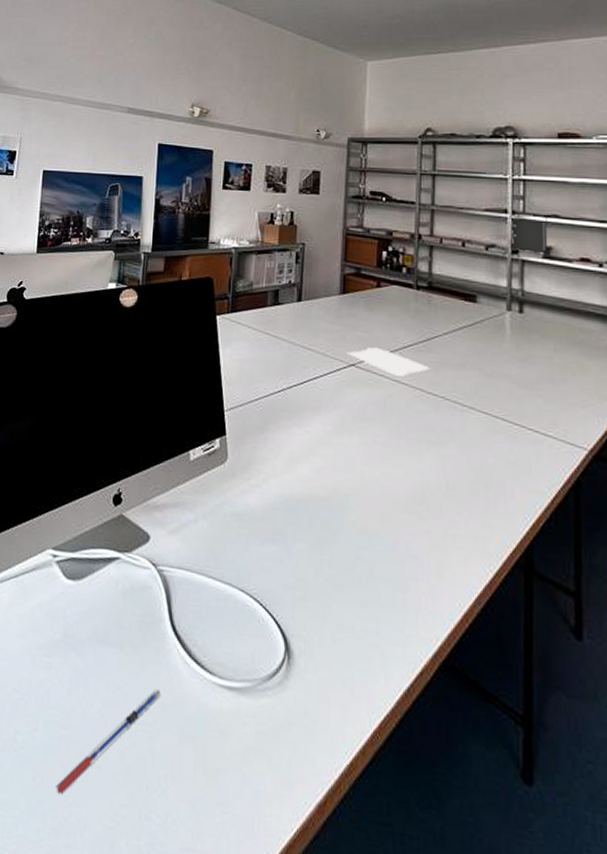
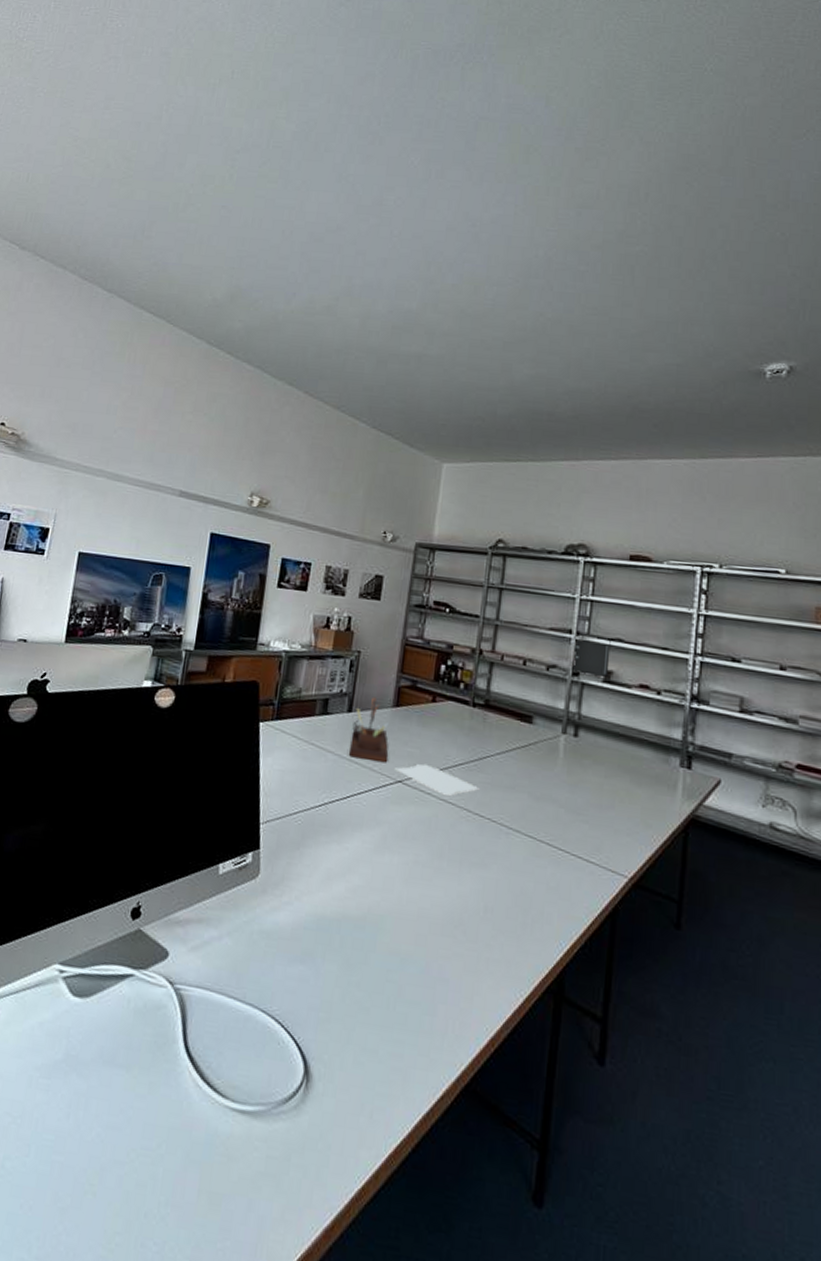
pen: present [56,689,162,795] -> none [45,1113,169,1223]
desk organizer: none [303,285,340,348] -> present [349,697,389,763]

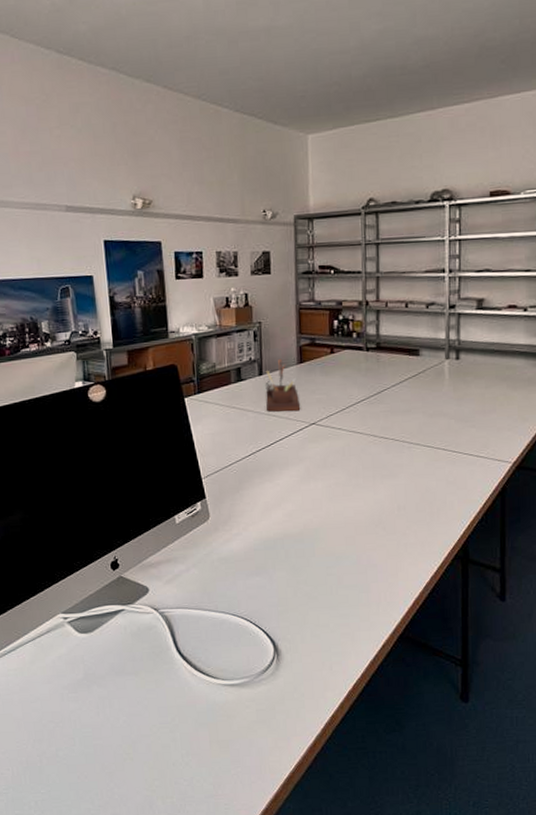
paper sheet: present [395,764,479,796] -> none [308,405,381,427]
binder: present [570,632,611,677] -> none [447,269,481,305]

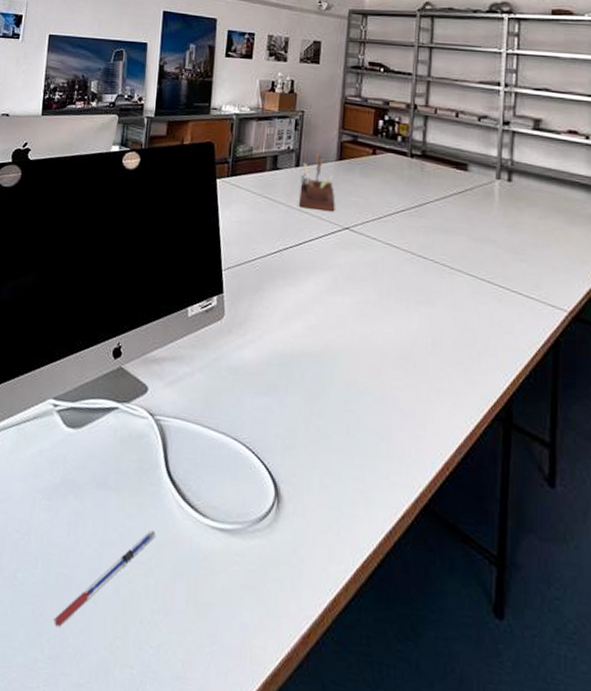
pen: none [98,698,176,783] -> present [54,531,157,627]

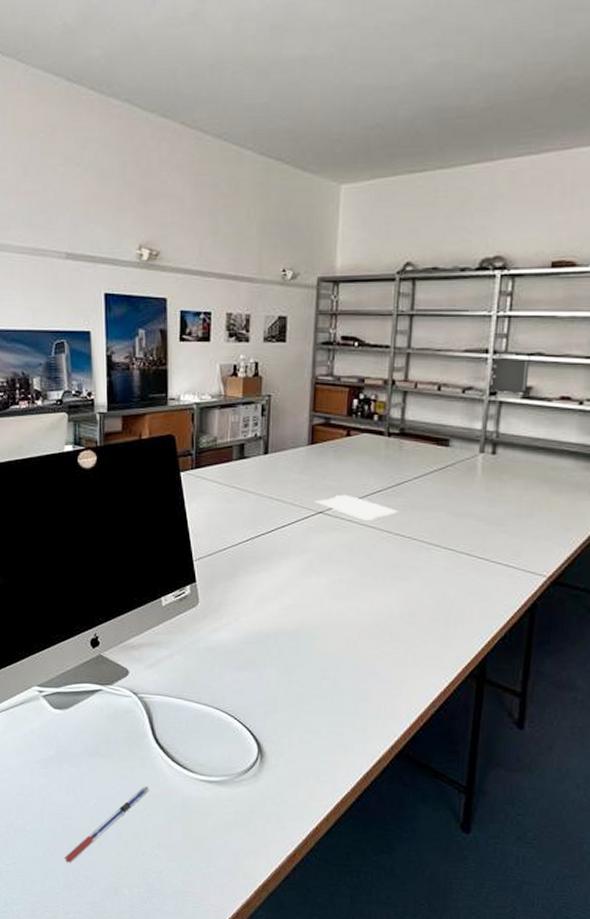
desk organizer: present [299,152,335,212] -> none [270,437,308,497]
paper sheet: none [342,211,421,240] -> present [315,494,399,520]
binder: none [501,84,538,124] -> present [487,351,530,393]

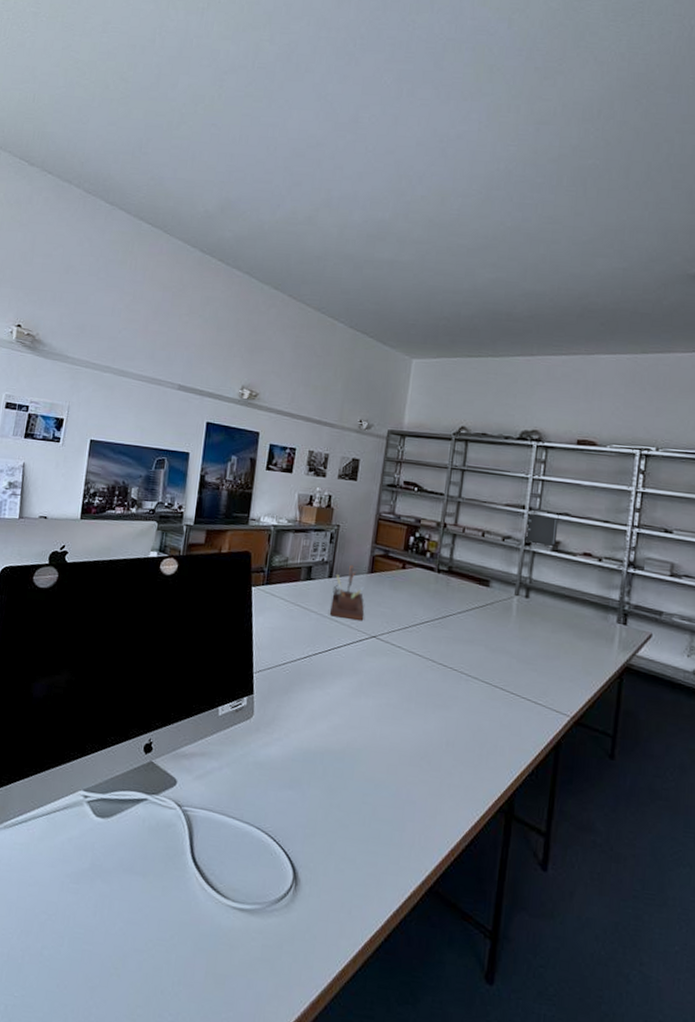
pen: present [64,786,150,863] -> none [78,911,180,999]
desk organizer: none [270,437,308,497] -> present [330,564,365,621]
paper sheet: present [315,494,399,520] -> none [370,621,443,649]

